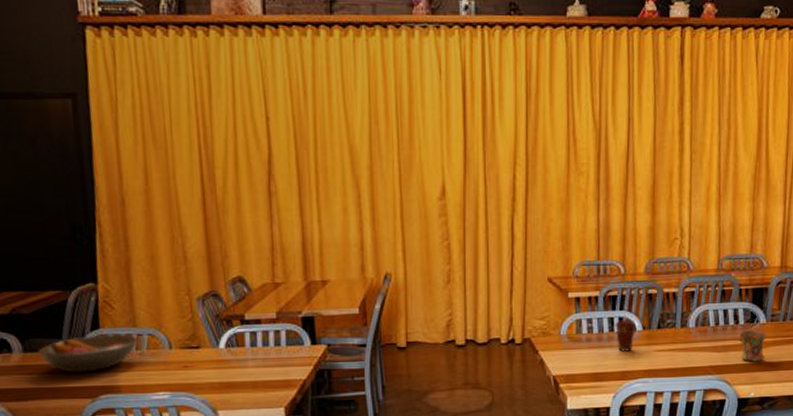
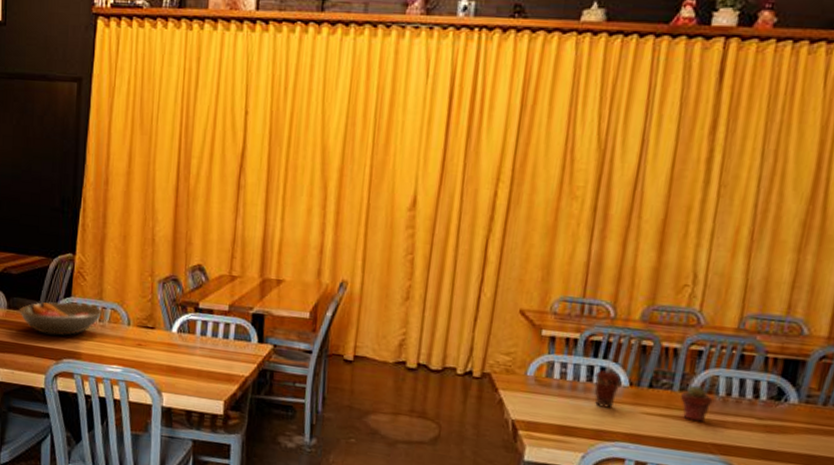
potted succulent: none [683,320,706,351] -> present [680,385,713,422]
mug: present [739,330,767,362] -> none [756,408,798,450]

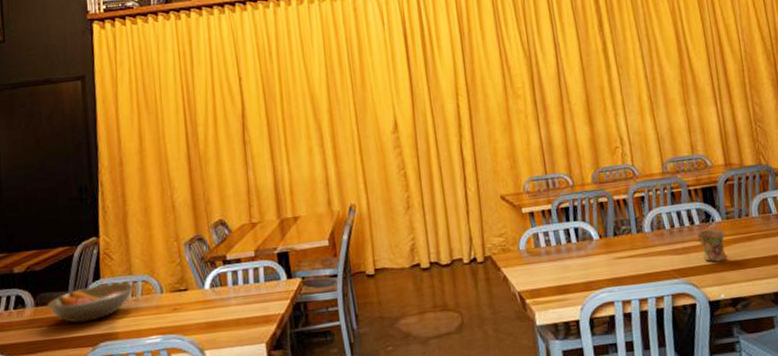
coffee cup: present [594,370,621,408] -> none [571,229,593,262]
potted succulent: present [680,385,713,422] -> none [639,225,663,255]
mug: none [756,408,798,450] -> present [697,229,729,262]

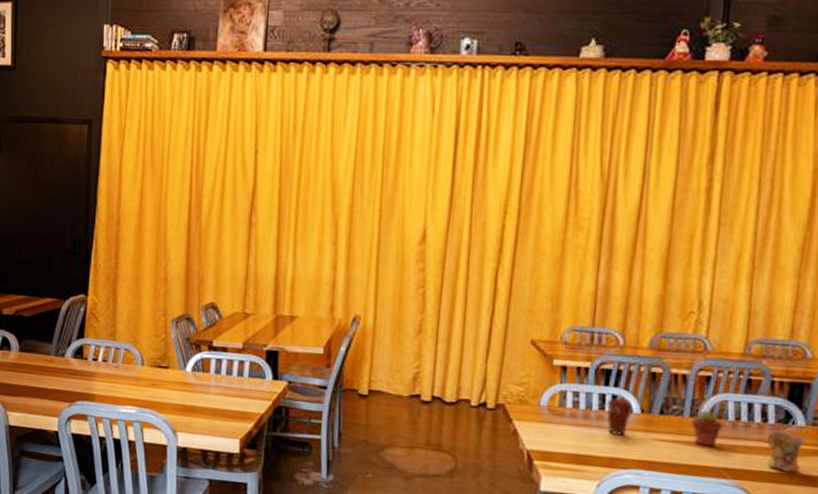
fruit bowl: present [47,282,134,323] -> none [31,343,116,378]
coffee cup: none [571,229,593,262] -> present [607,398,632,436]
potted succulent: none [639,225,663,255] -> present [691,410,723,447]

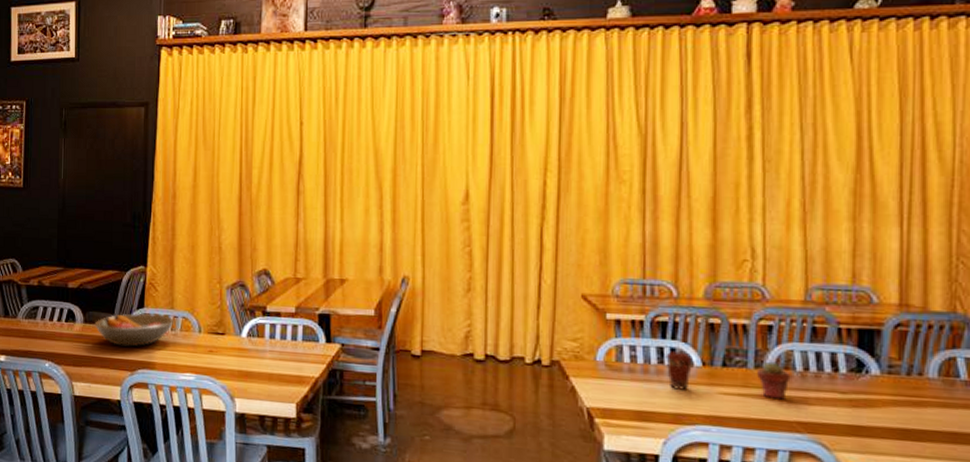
fruit bowl: none [31,343,116,378] -> present [94,312,175,347]
mug: present [766,431,806,473] -> none [840,381,882,425]

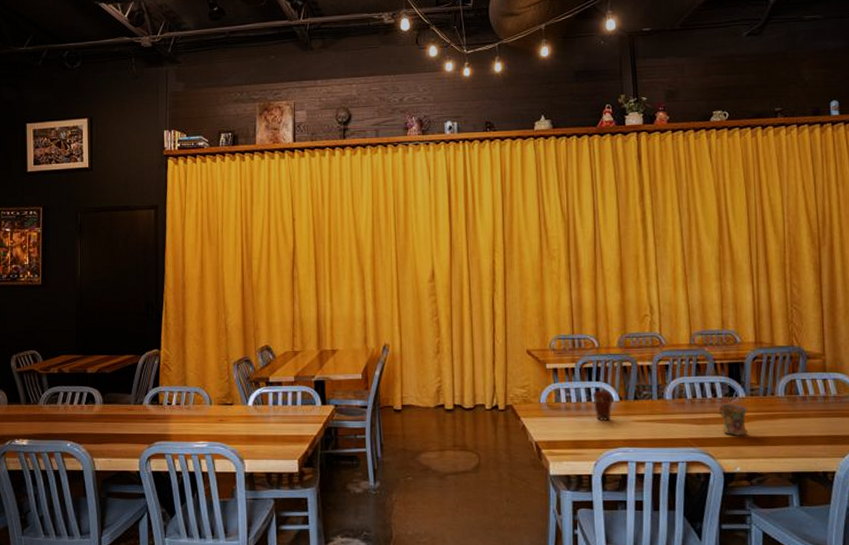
fruit bowl: present [94,312,175,347] -> none [113,391,187,422]
potted succulent: present [757,361,791,400] -> none [660,393,684,422]
mug: none [840,381,882,425] -> present [718,404,749,436]

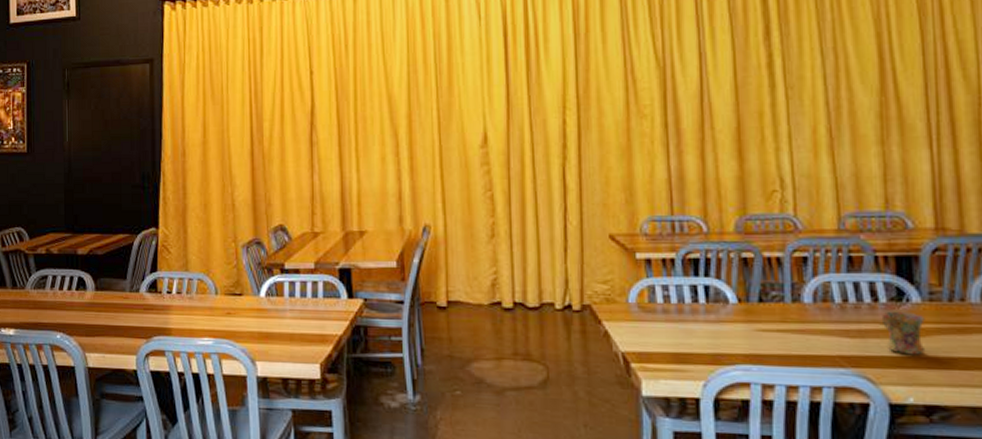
coffee cup: present [592,390,612,421] -> none [700,288,728,329]

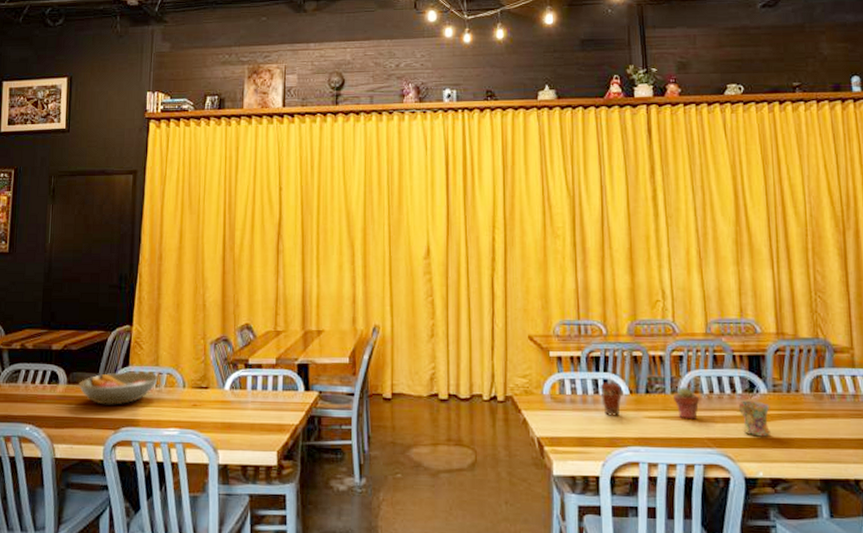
fruit bowl: none [106,277,190,313] -> present [78,371,159,405]
coffee cup: none [700,288,728,329] -> present [600,382,622,416]
potted succulent: none [795,294,830,334] -> present [674,386,700,420]

